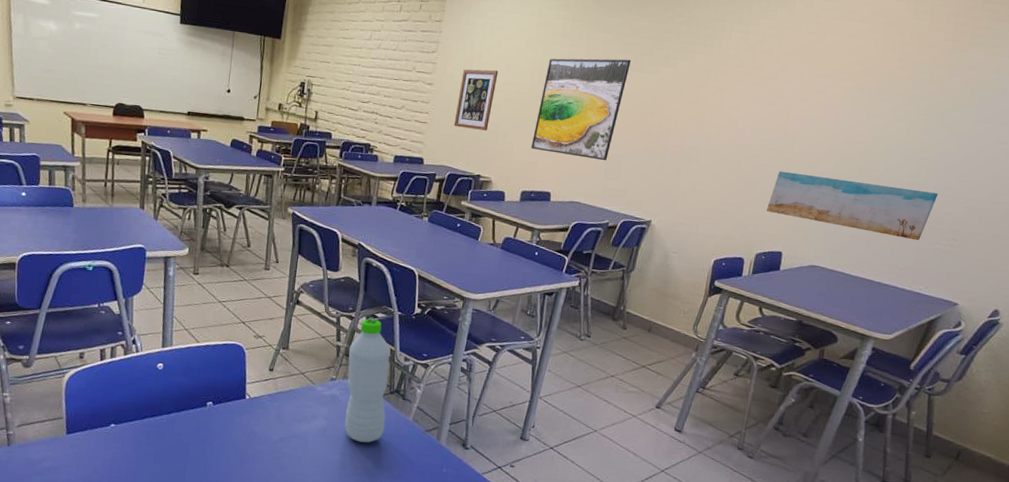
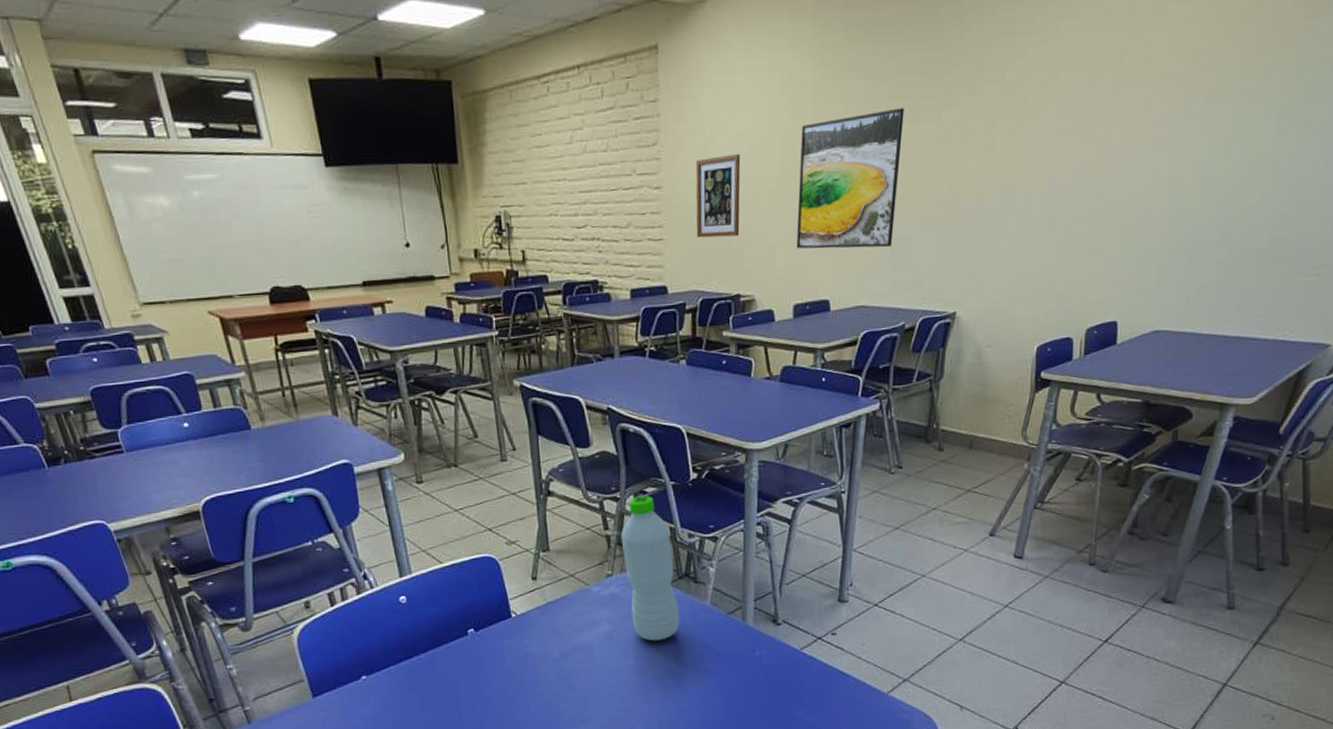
wall art: present [766,171,939,241] -> none [1092,211,1299,277]

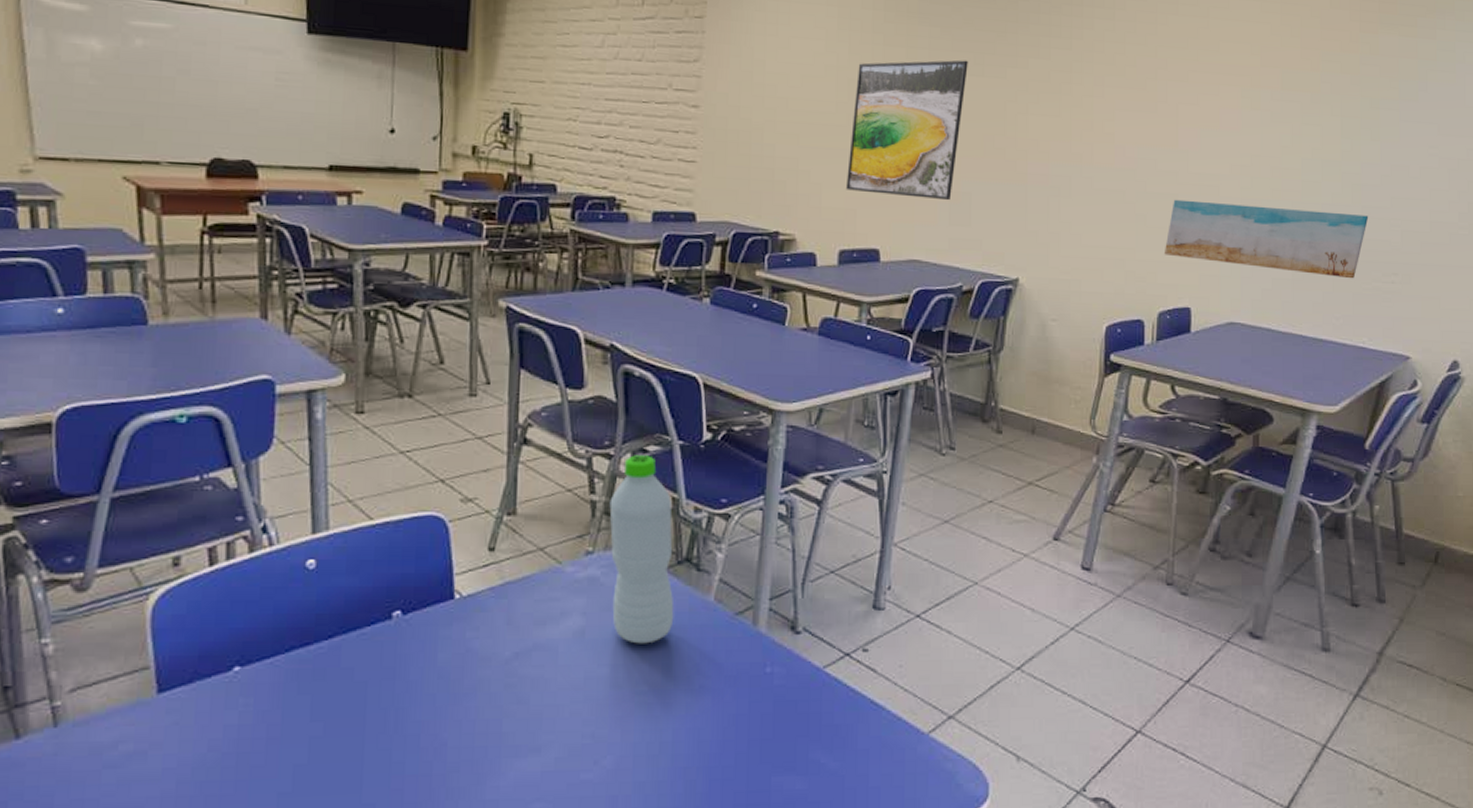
wall art: present [695,153,741,238] -> none [734,82,790,168]
wall art: none [1092,211,1299,277] -> present [1164,199,1369,279]

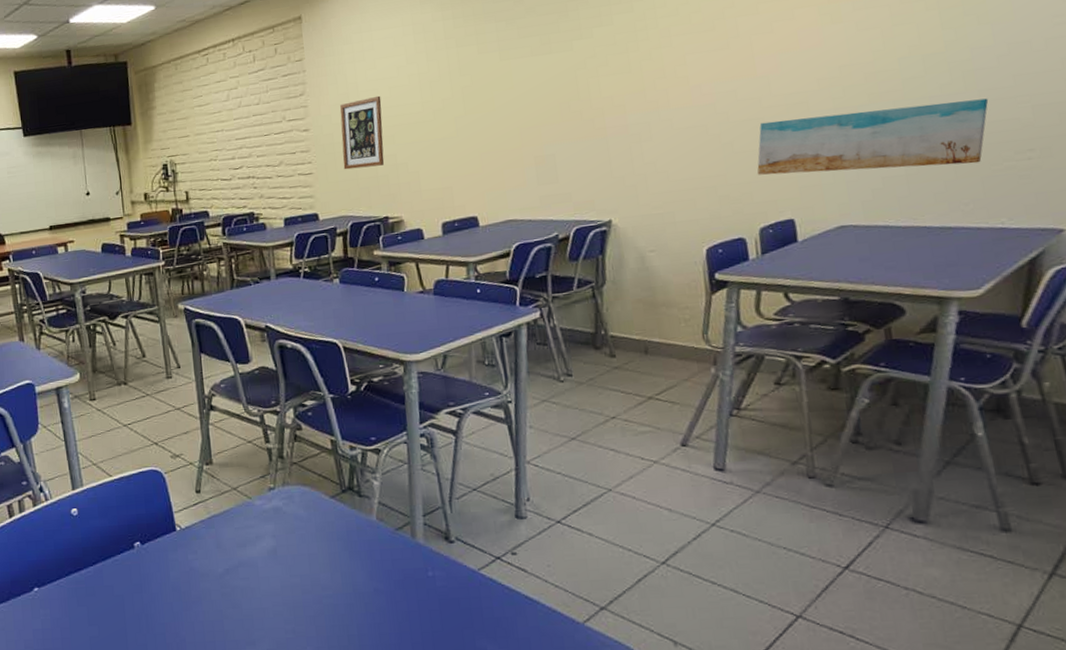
water bottle: present [609,455,674,644] -> none [281,409,346,558]
wall art: none [734,82,790,168] -> present [340,95,384,170]
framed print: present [845,60,968,201] -> none [436,43,537,173]

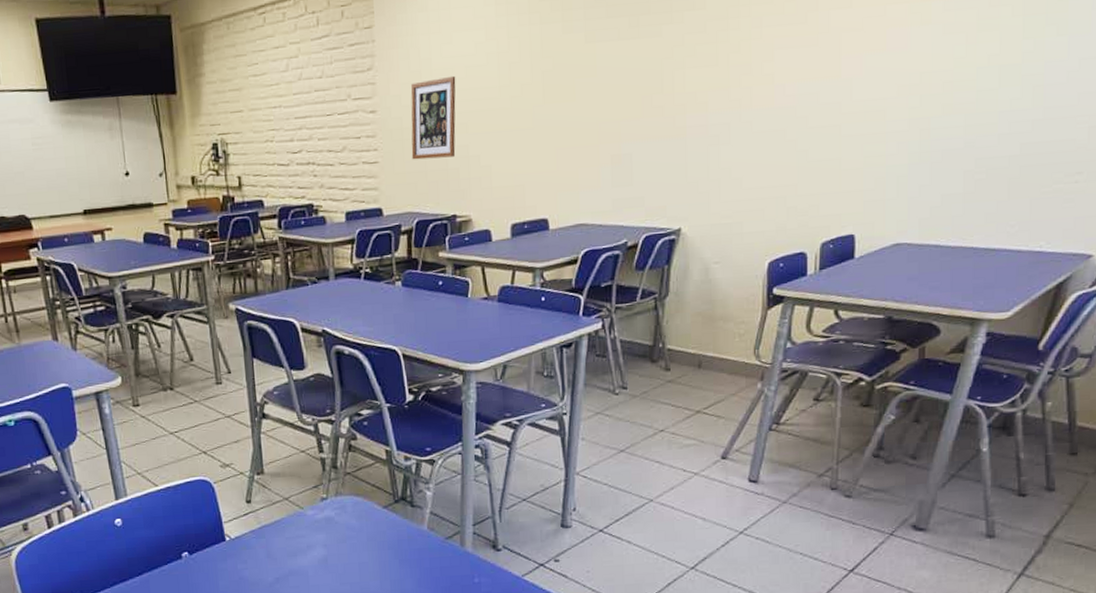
wall art: present [757,98,989,175] -> none [826,116,1052,187]

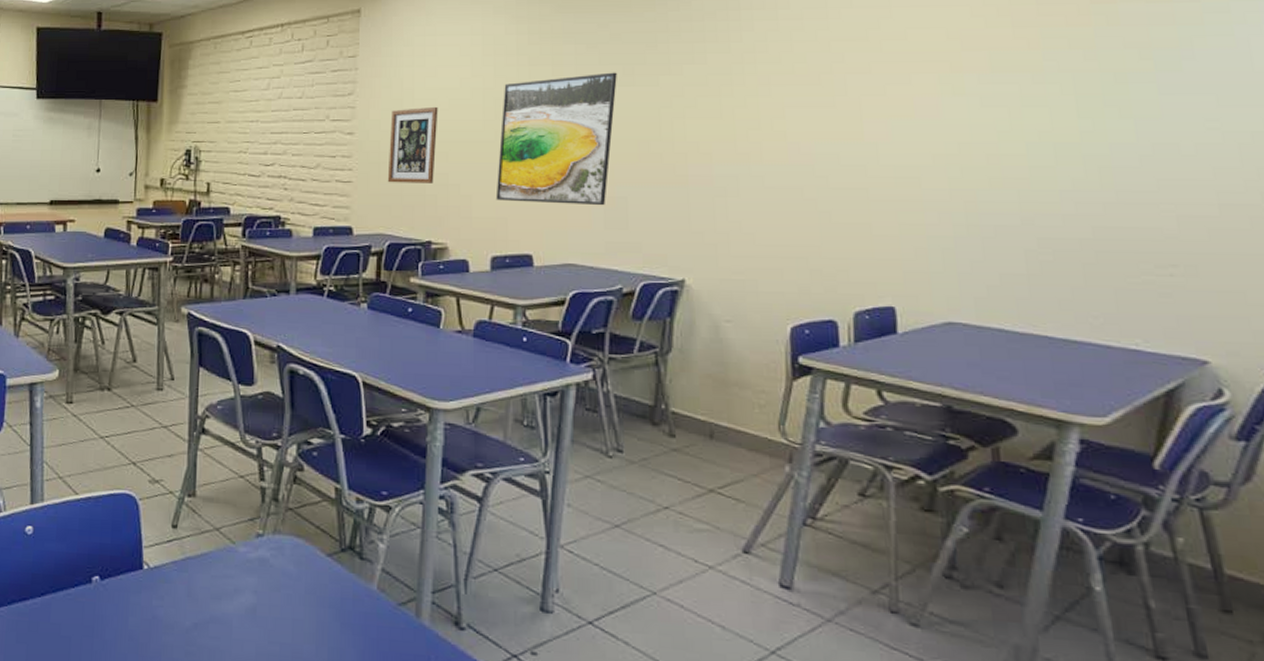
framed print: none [513,25,623,168] -> present [495,72,617,206]

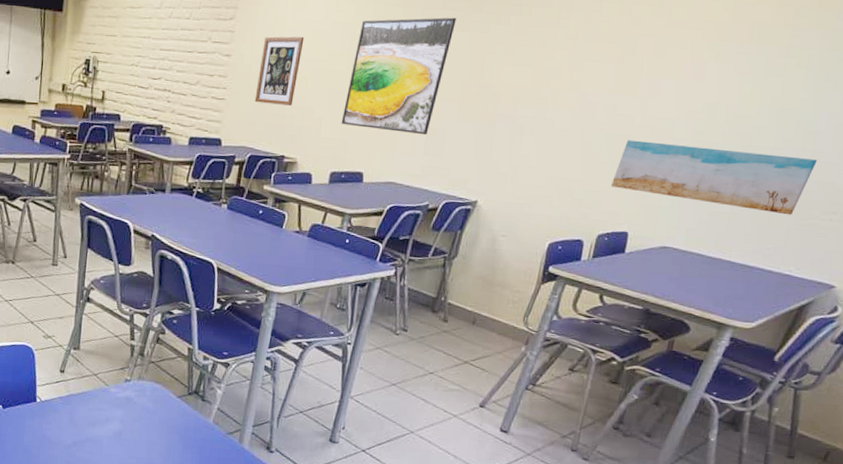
wall art: none [856,193,1128,272] -> present [610,140,818,215]

